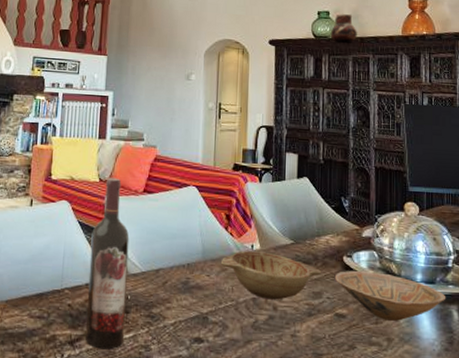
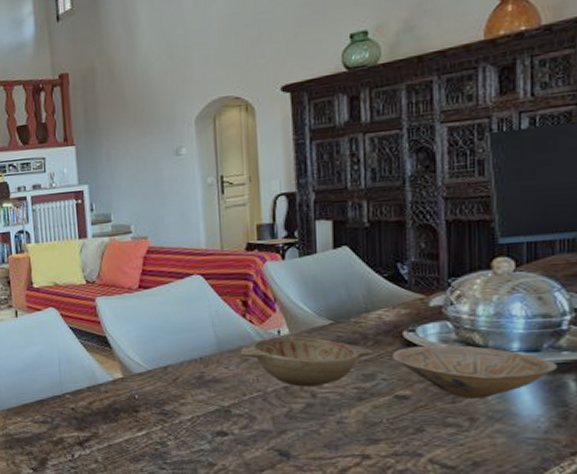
wine bottle: present [85,177,130,350] -> none [86,277,136,448]
ceramic pot: present [330,14,357,44] -> none [370,28,412,71]

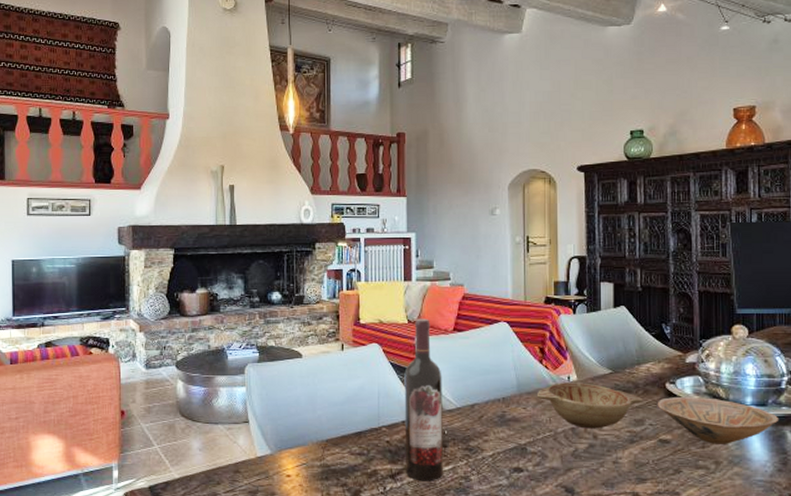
wine bottle: none [86,277,136,448] -> present [404,318,443,481]

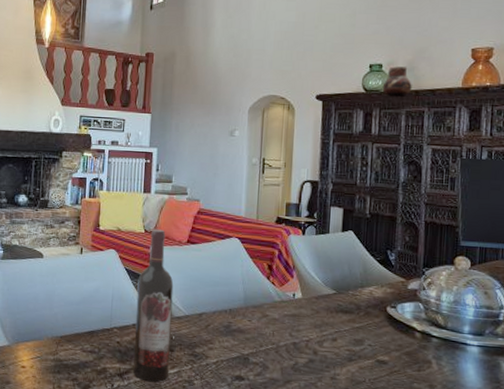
decorative bowl: present [536,382,642,429] -> none [262,299,363,345]
ceramic pot: none [645,131,675,164] -> present [382,66,412,98]
bowl: present [657,396,779,444] -> none [377,320,495,370]

